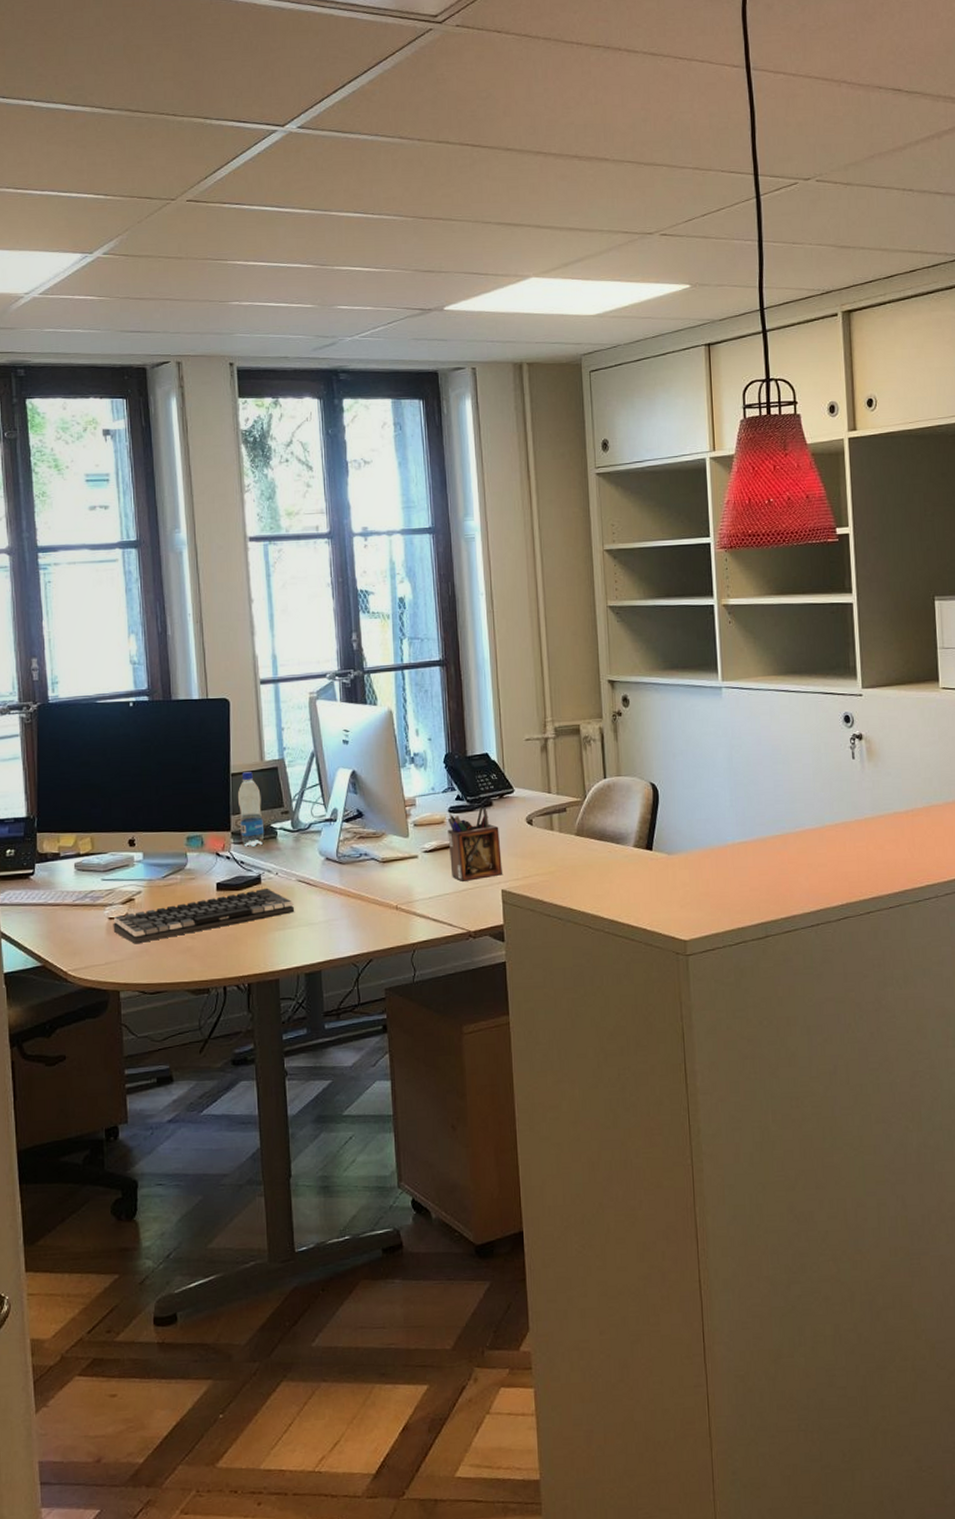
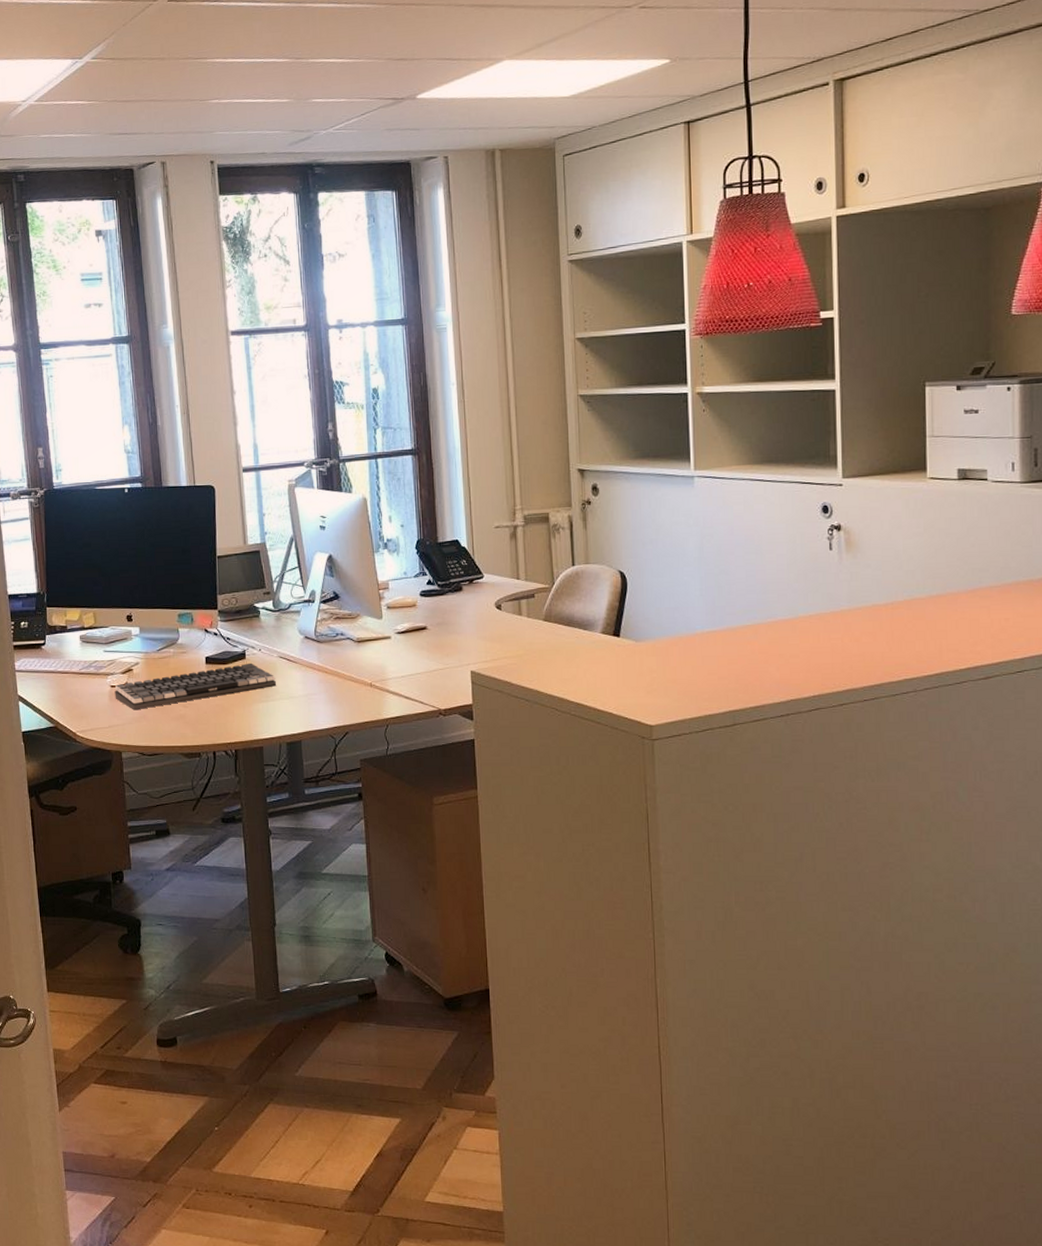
bottle: present [238,772,265,847] -> none [224,555,249,624]
desk organizer: present [447,807,502,881] -> none [419,591,471,662]

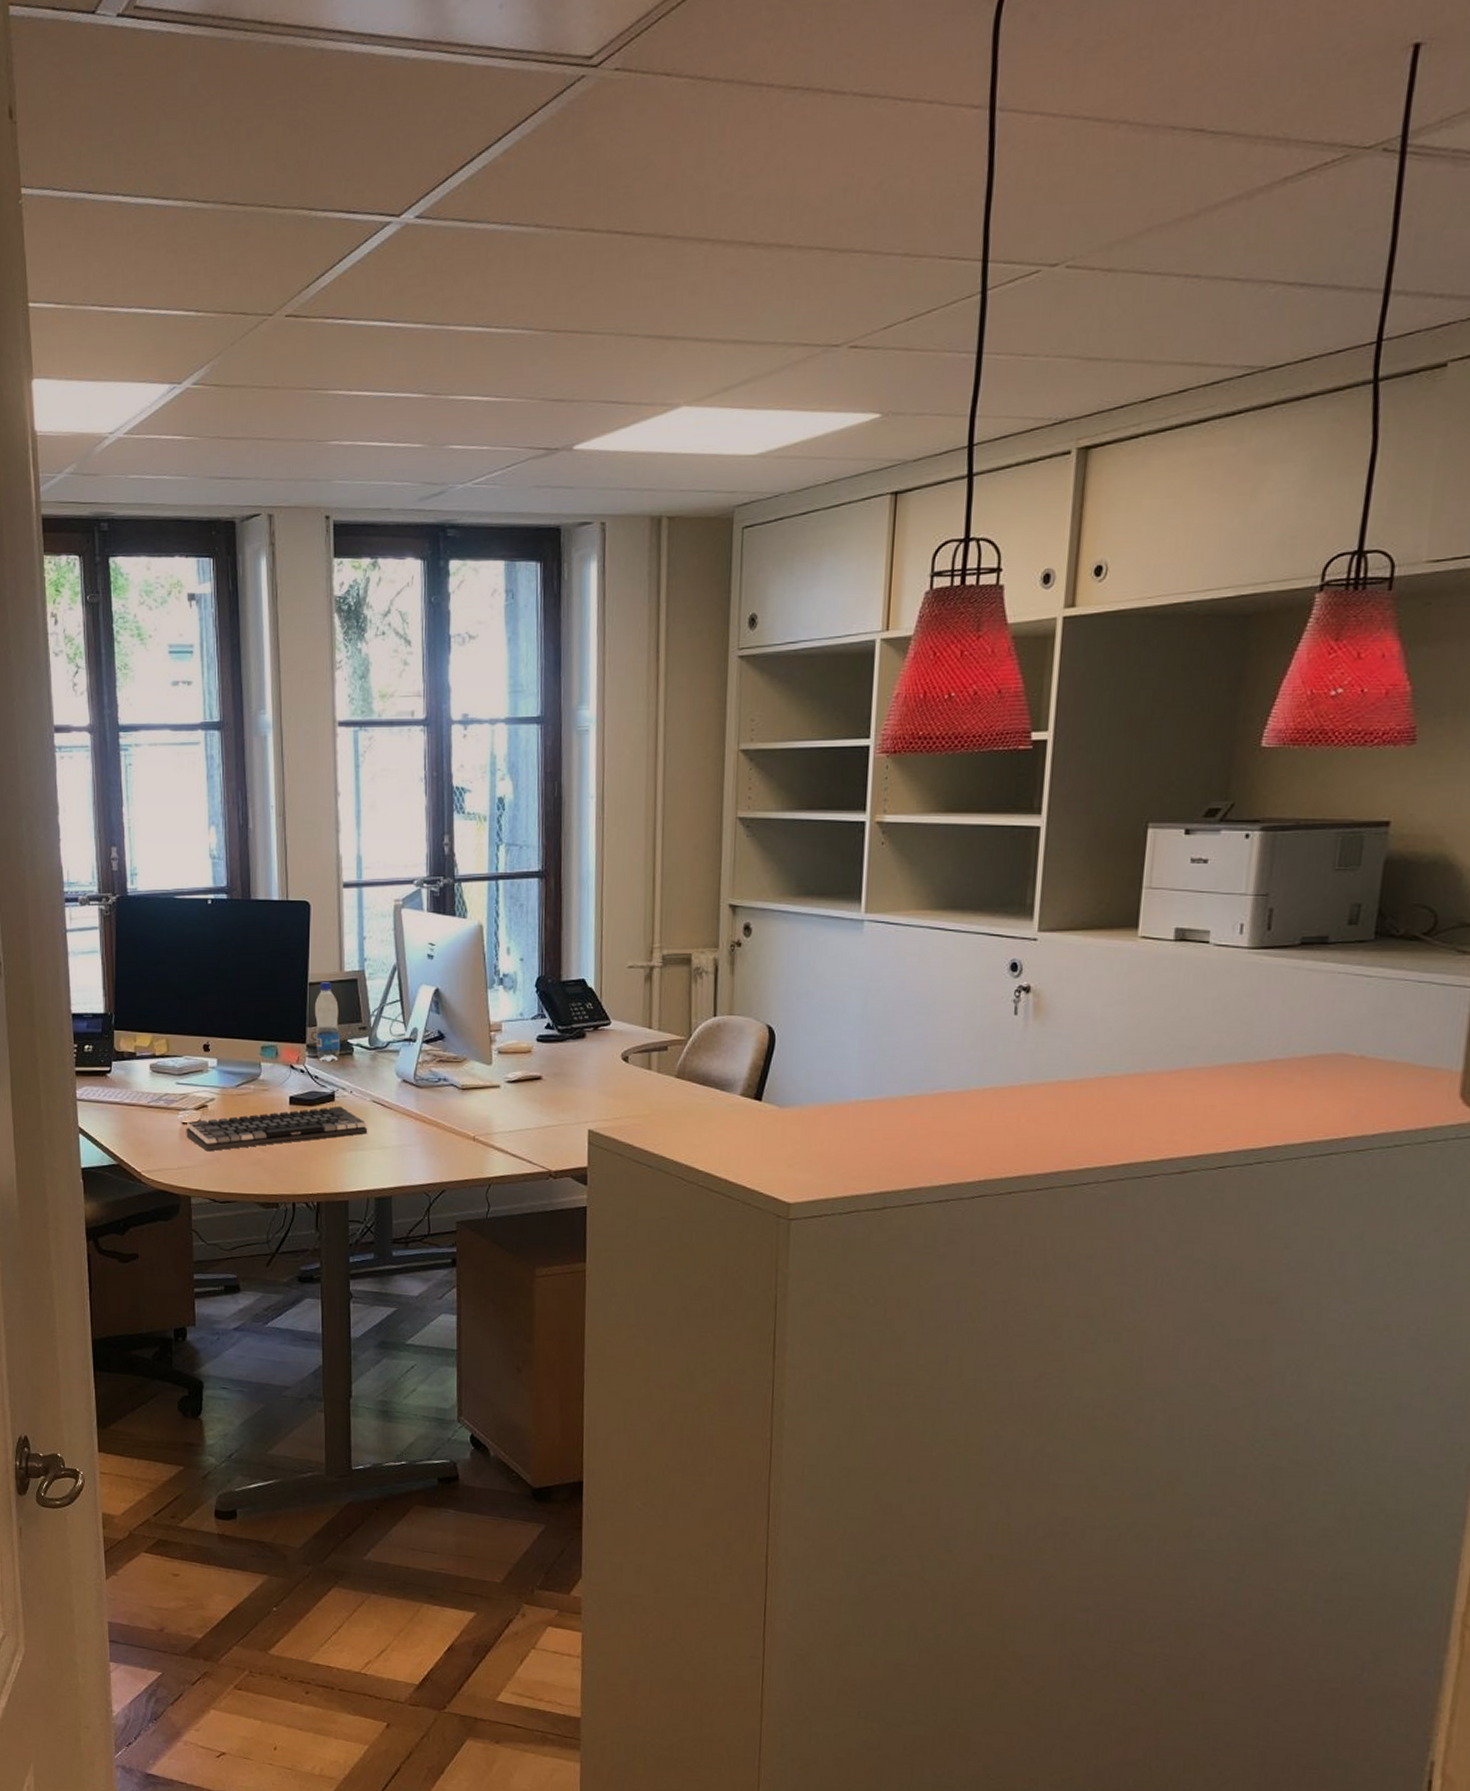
bottle: none [224,555,249,624] -> present [315,982,341,1062]

